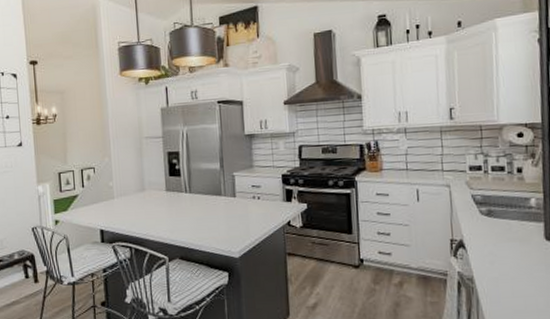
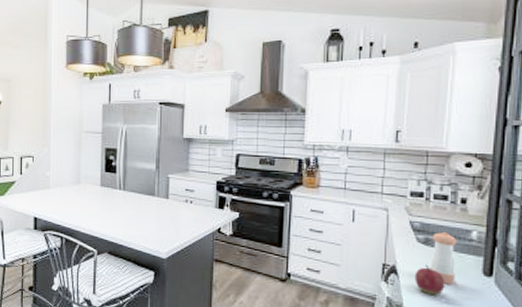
apple: none [481,235,512,266] -> present [414,264,445,296]
pepper shaker: none [494,201,520,253] -> present [430,231,457,284]

